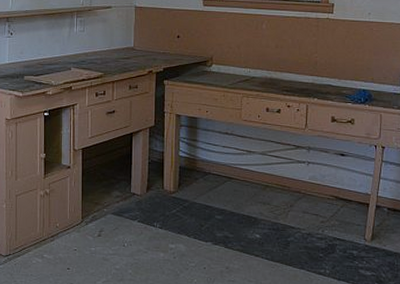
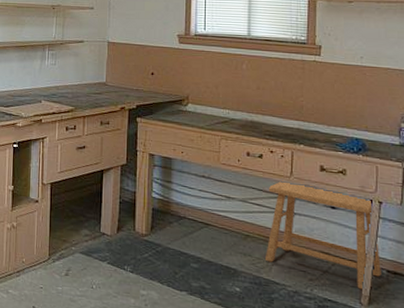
stool: none [282,132,383,227] -> present [264,180,381,290]

